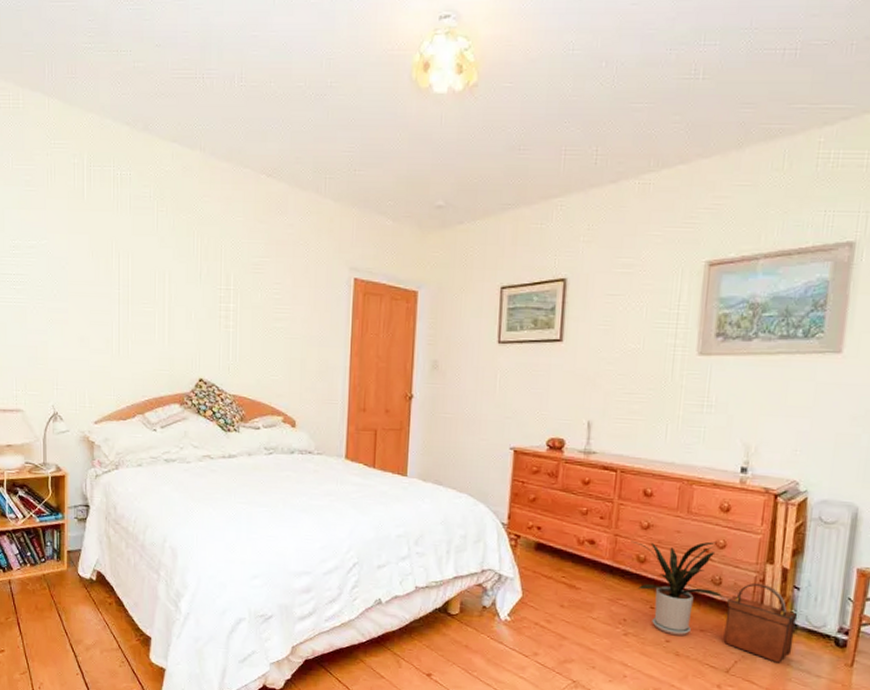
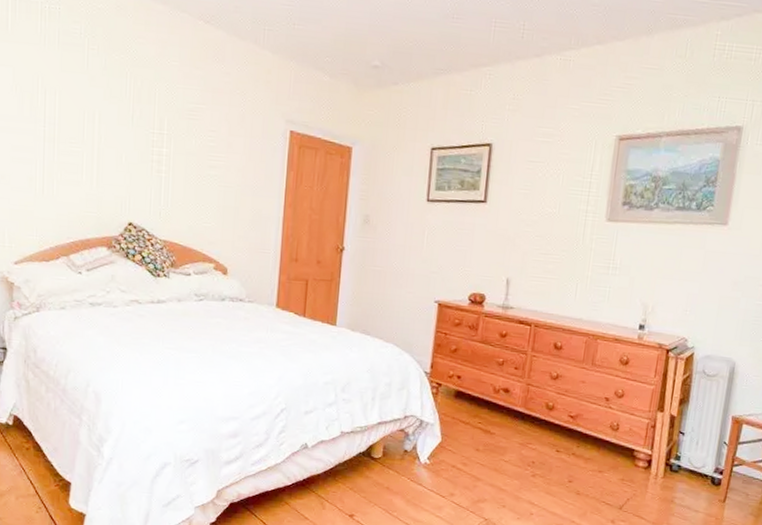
house plant: present [631,540,725,636] -> none [541,389,621,477]
handbag: present [723,582,797,663] -> none [618,428,681,500]

